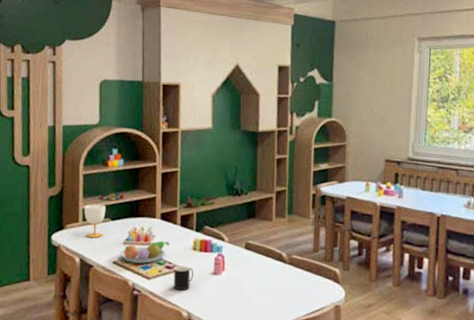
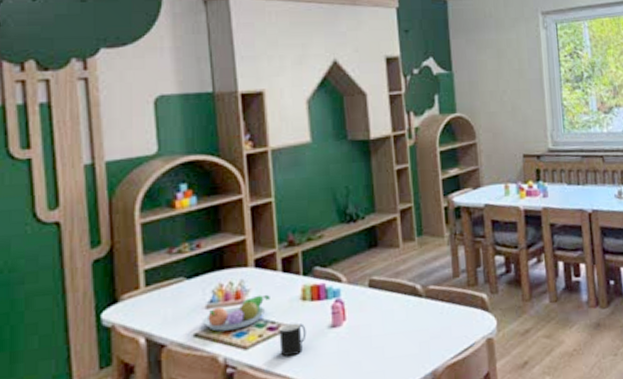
cup: present [84,204,105,238] -> none [145,260,177,307]

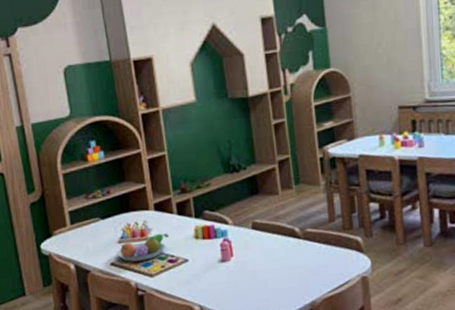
cup: present [279,323,307,357] -> none [177,257,201,285]

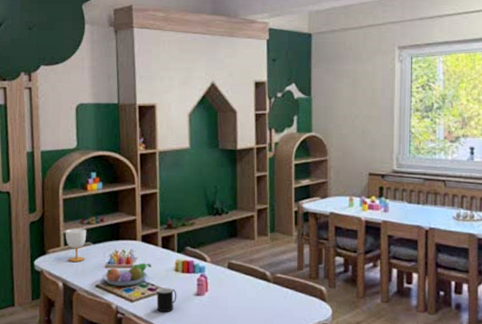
cup: none [69,204,96,241] -> present [65,228,86,262]
cup: none [177,257,201,285] -> present [156,287,177,313]

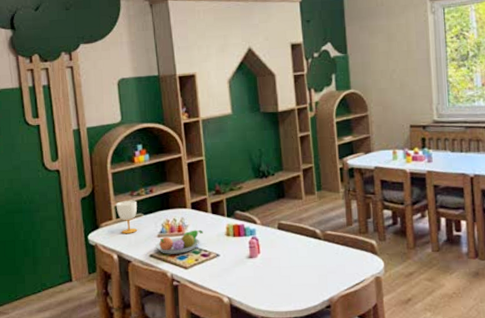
cup: present [156,287,177,313] -> none [210,252,230,278]

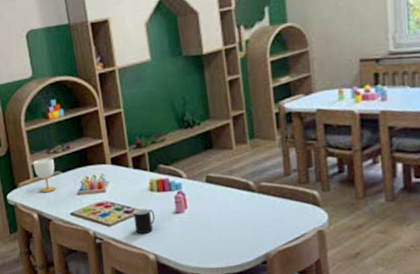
fruit bowl: present [155,229,203,254] -> none [75,185,125,212]
cup: none [210,252,230,278] -> present [133,208,155,234]

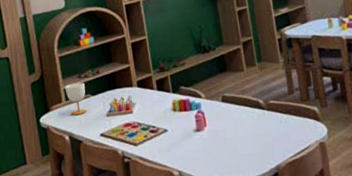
cup: present [133,208,155,234] -> none [158,127,179,152]

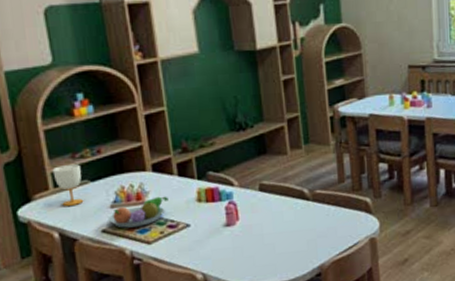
fruit bowl: none [105,106,150,133] -> present [108,196,169,228]

